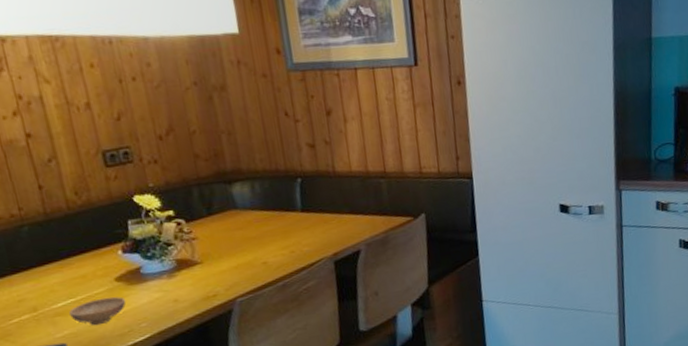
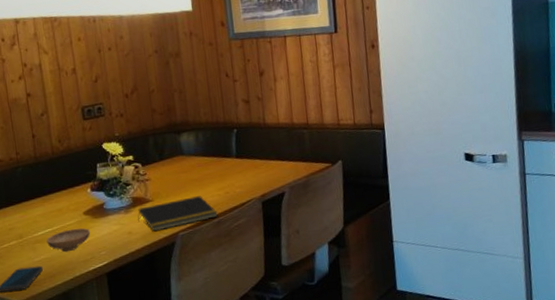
notepad: none [184,256,283,299] -> present [138,196,218,232]

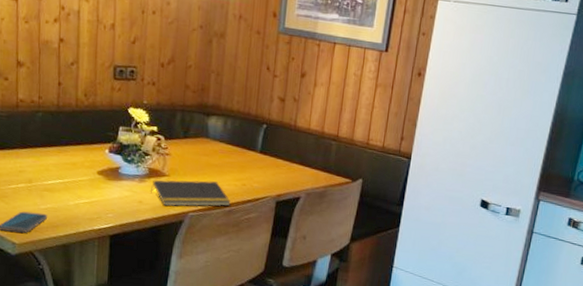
bowl: present [46,228,91,253] -> none [55,185,102,207]

